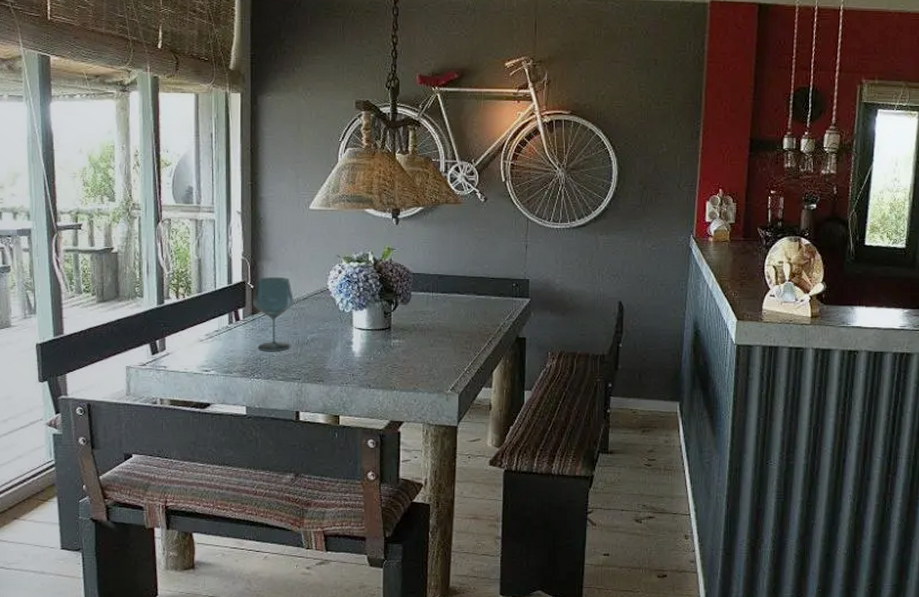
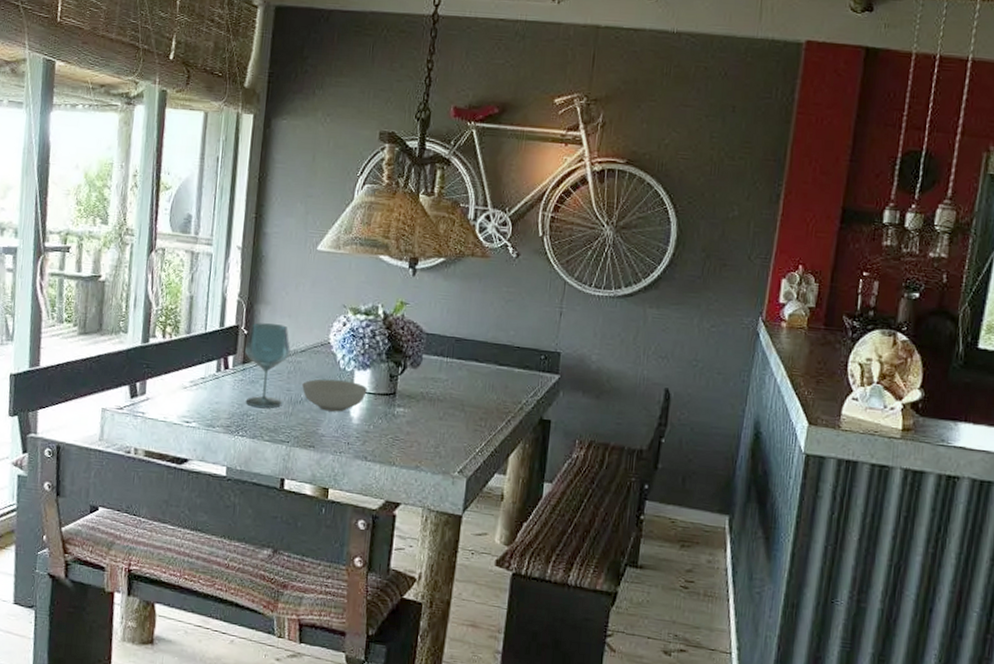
bowl: none [307,321,365,349] -> present [302,378,367,412]

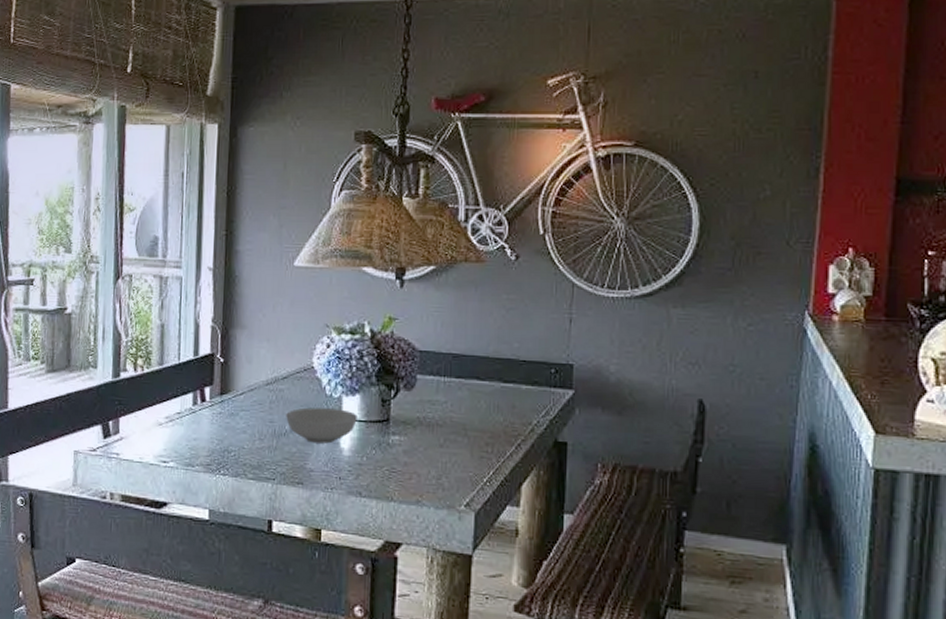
wine glass: present [244,323,291,408] -> none [221,349,271,442]

